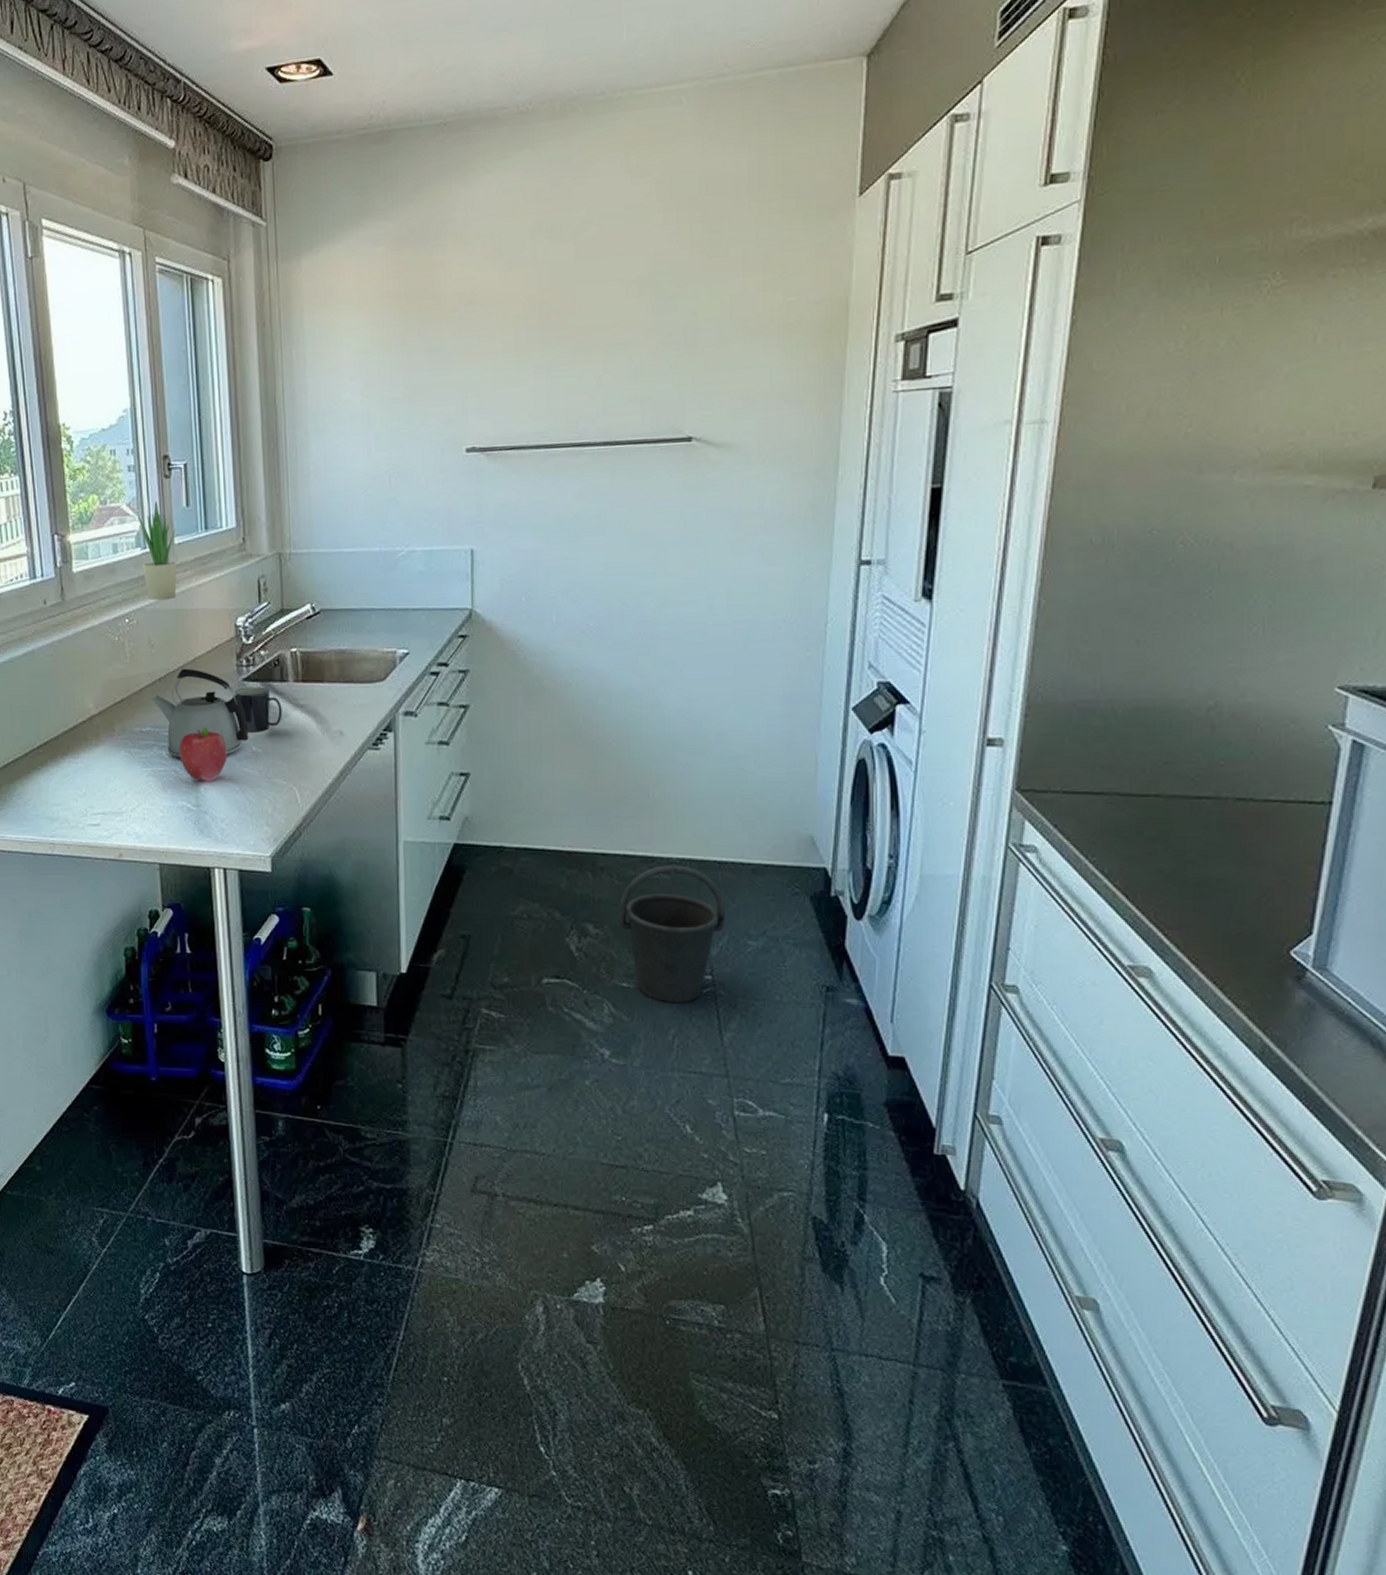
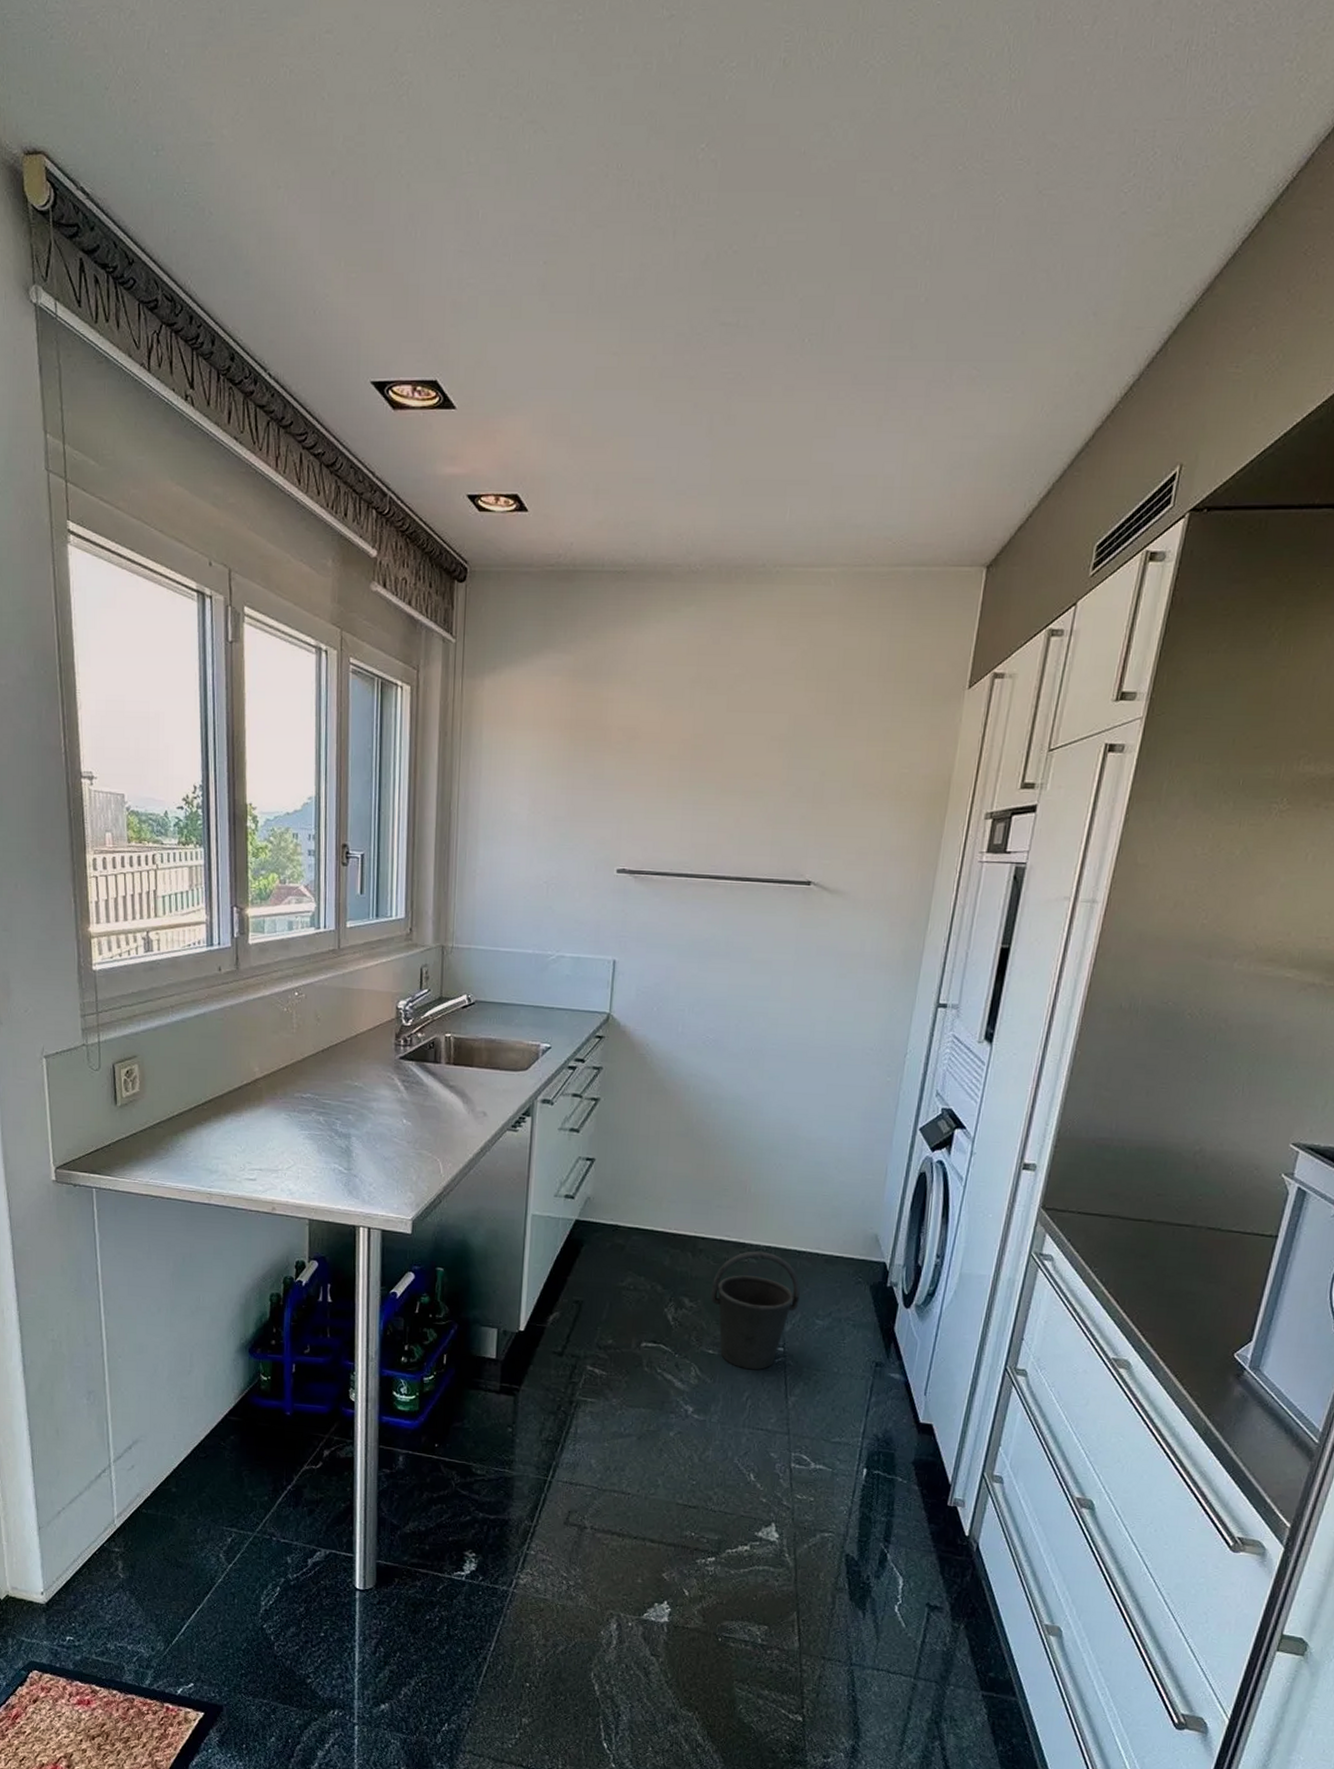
potted plant: present [139,501,177,601] -> none [315,885,348,979]
kettle: present [151,668,249,757] -> none [313,1043,401,1124]
fruit: present [178,727,227,781] -> none [335,1098,380,1148]
mug: present [235,686,282,737] -> none [391,1065,433,1111]

